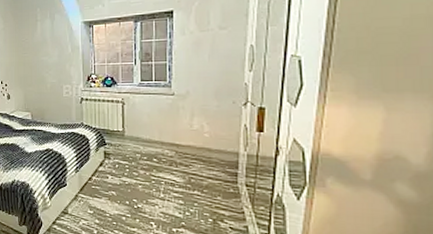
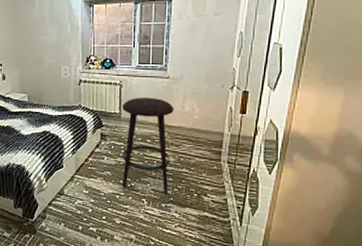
stool: none [125,114,181,218] -> present [122,97,174,194]

